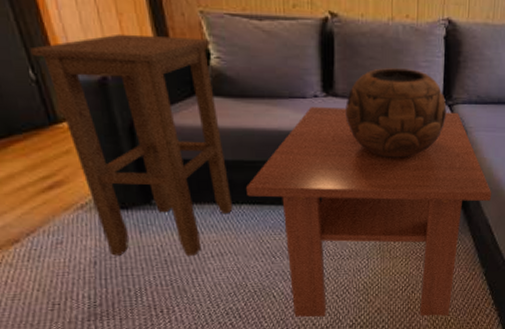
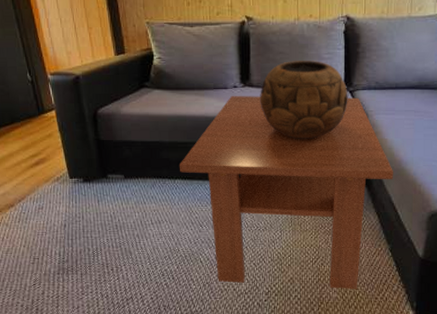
stool: present [30,33,233,256] -> none [29,43,169,222]

